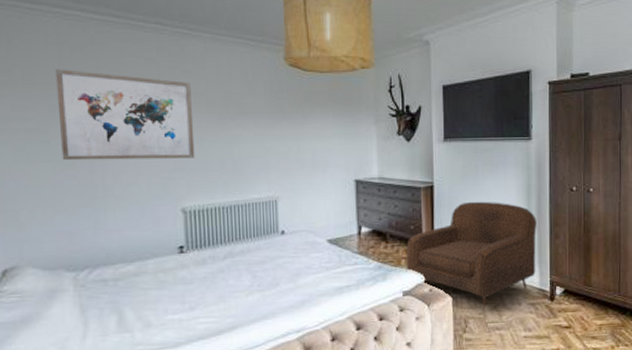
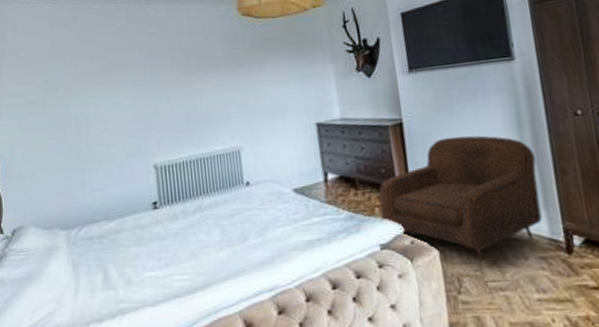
wall art: present [56,69,195,161] -> none [49,44,163,127]

